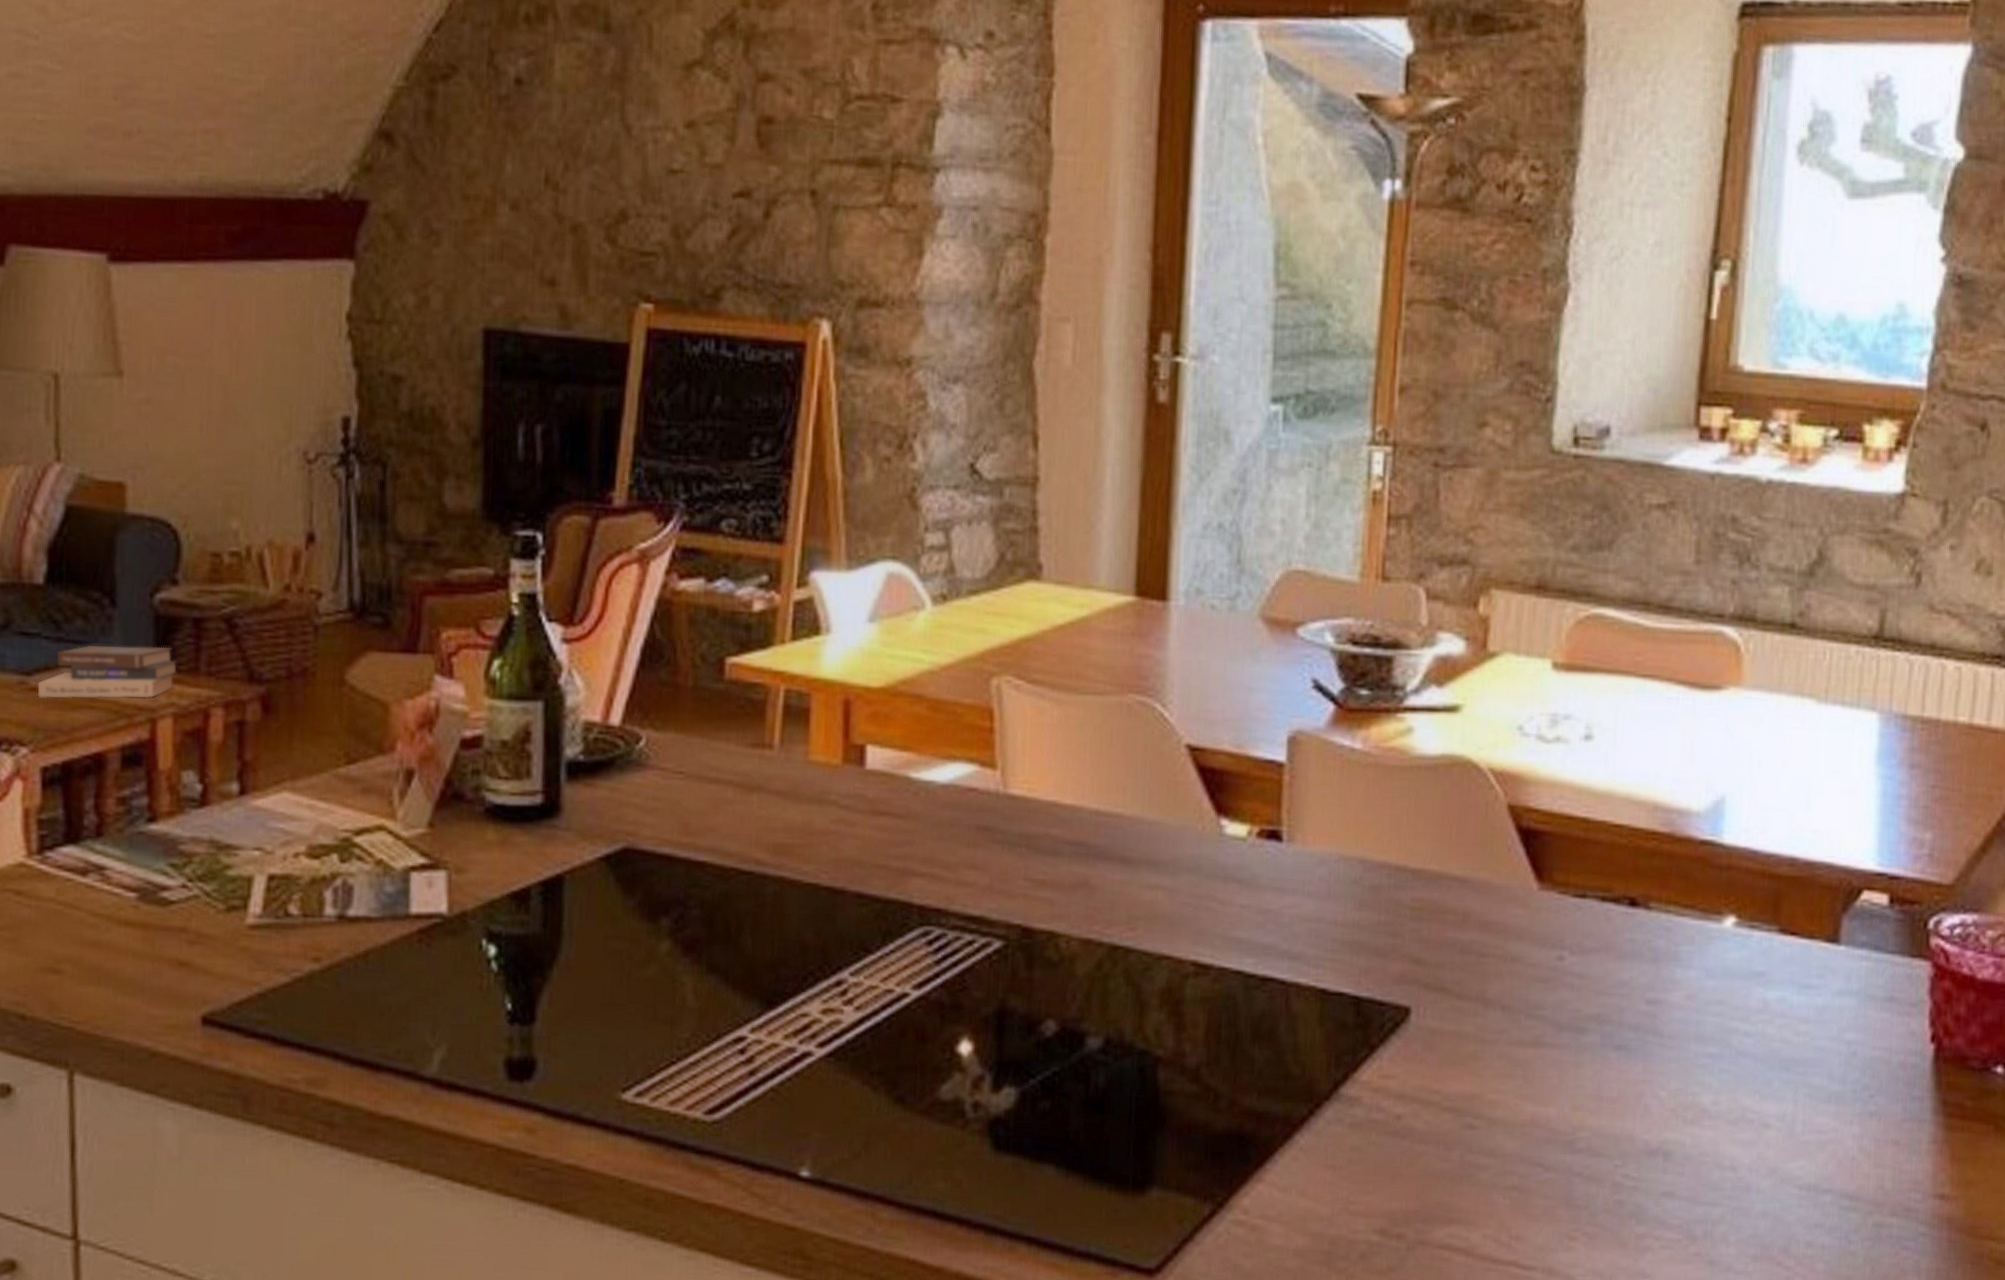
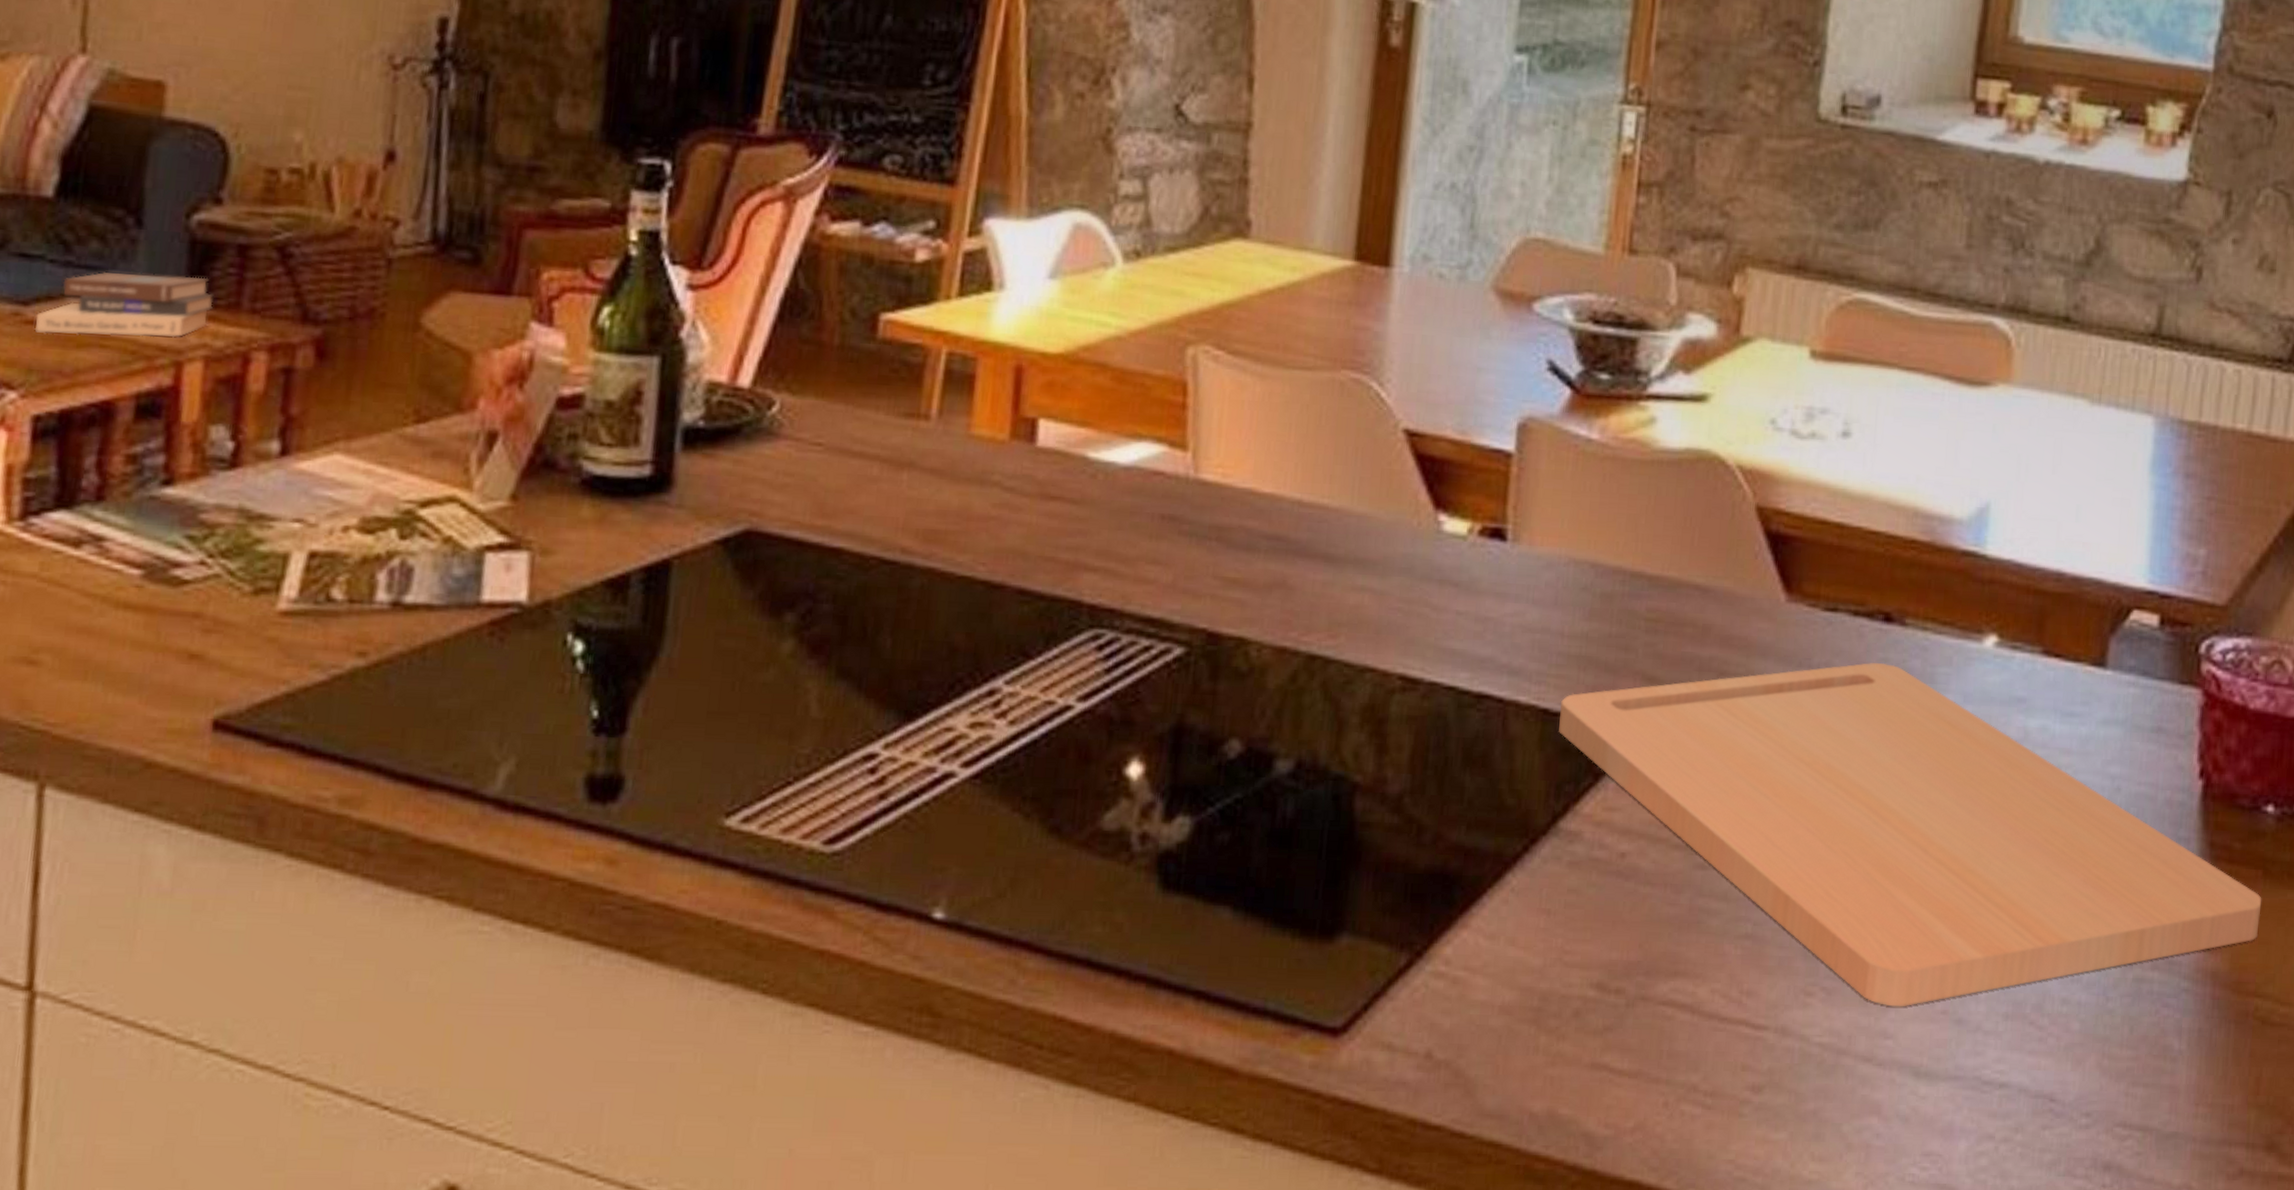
cutting board: none [1336,942,1994,1250] -> present [1559,662,2262,1007]

